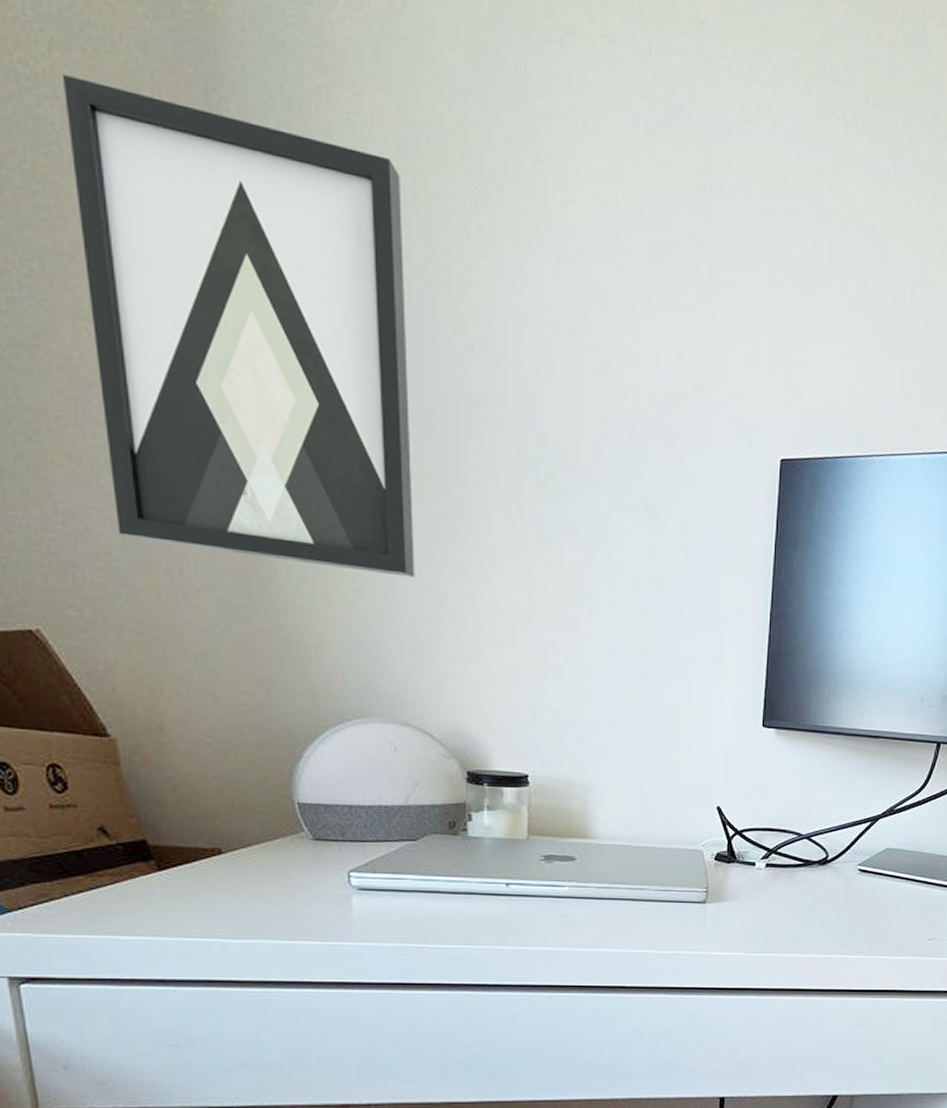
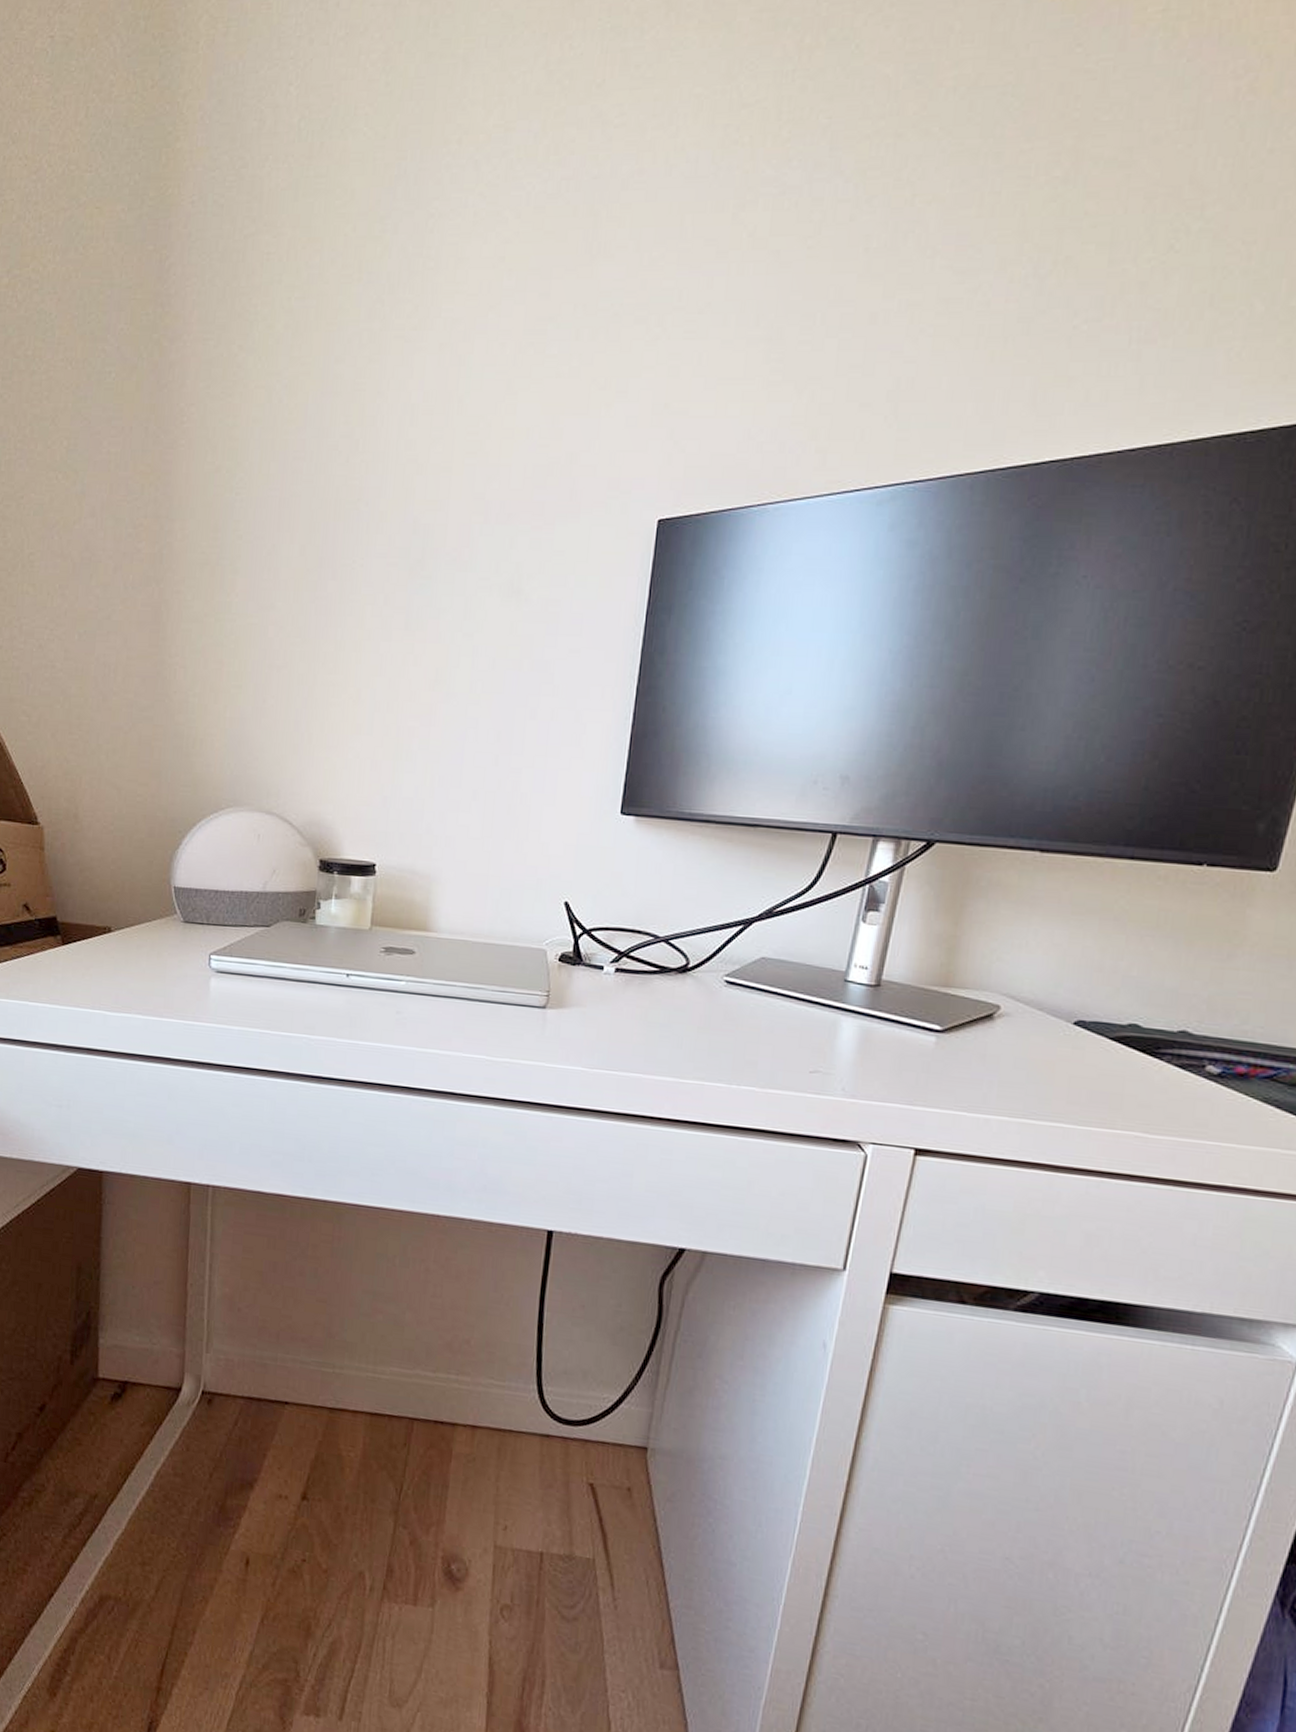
wall art: present [62,74,415,578] -> none [60,273,307,672]

